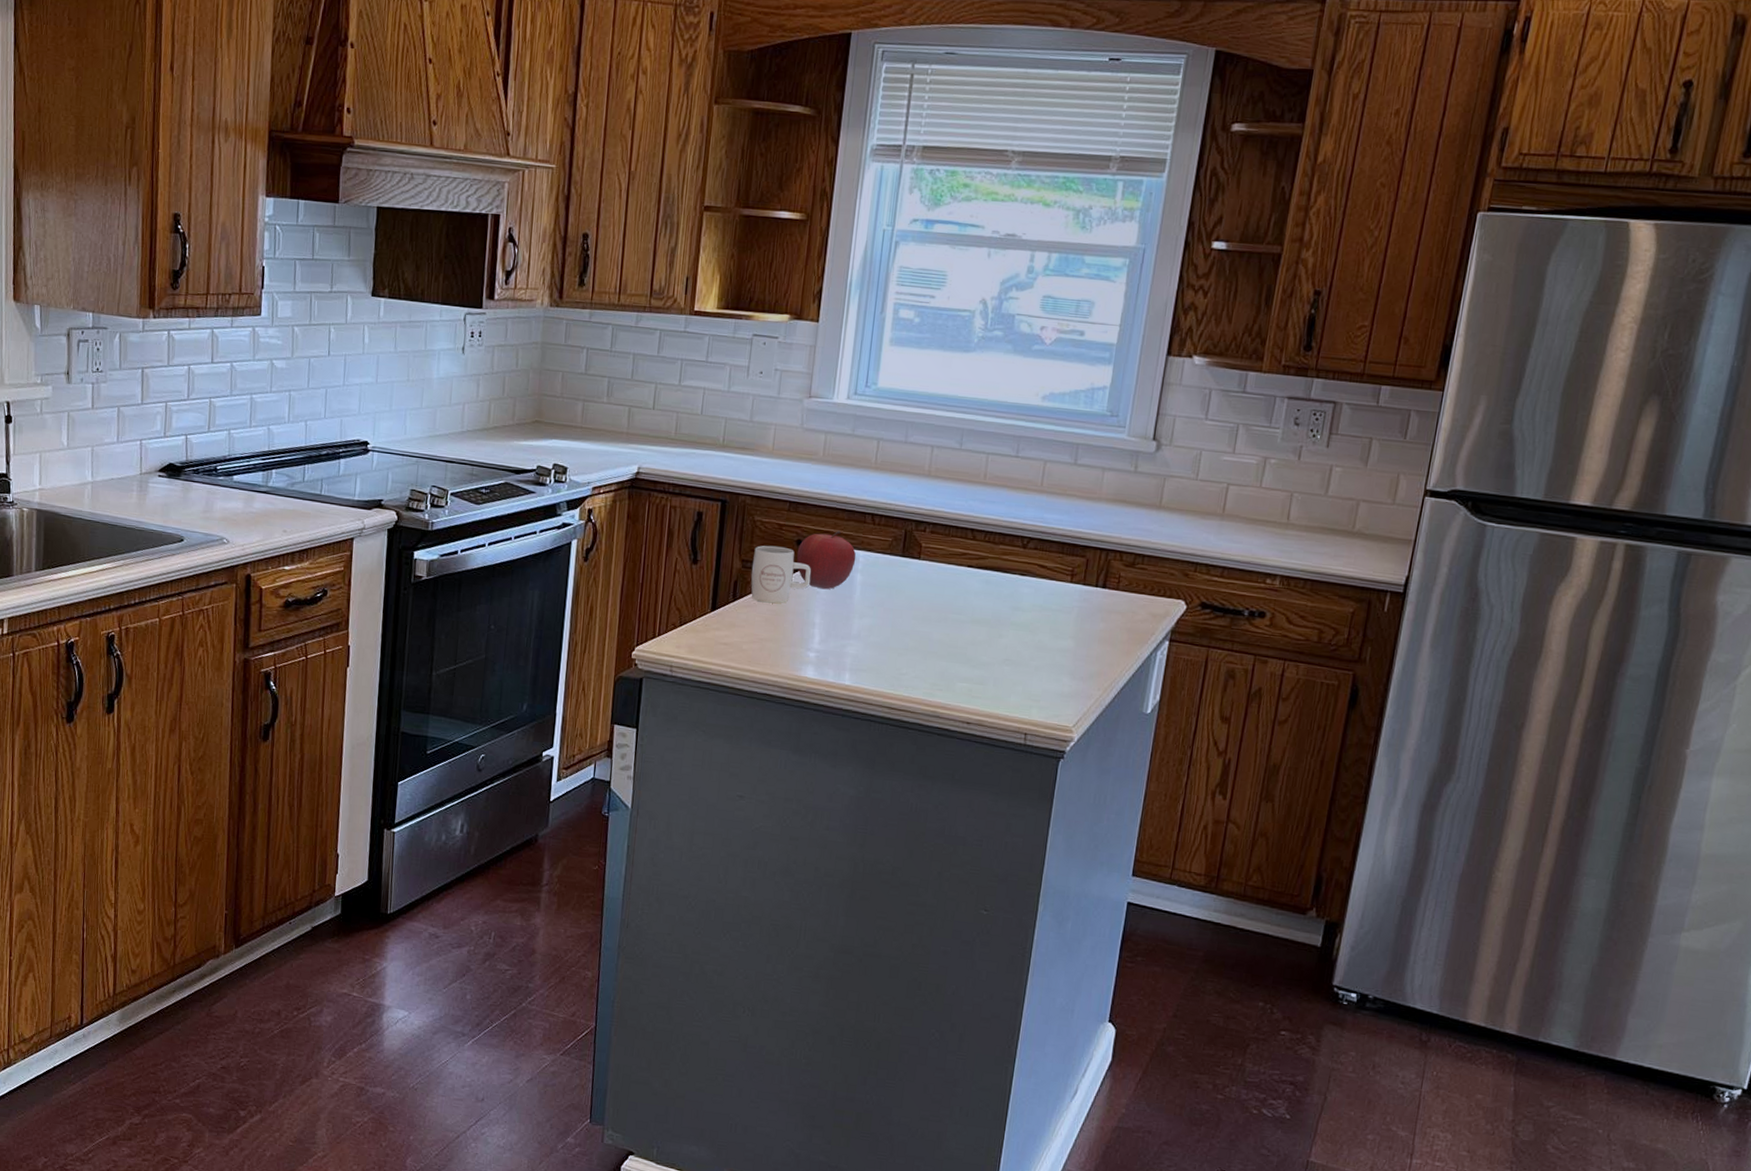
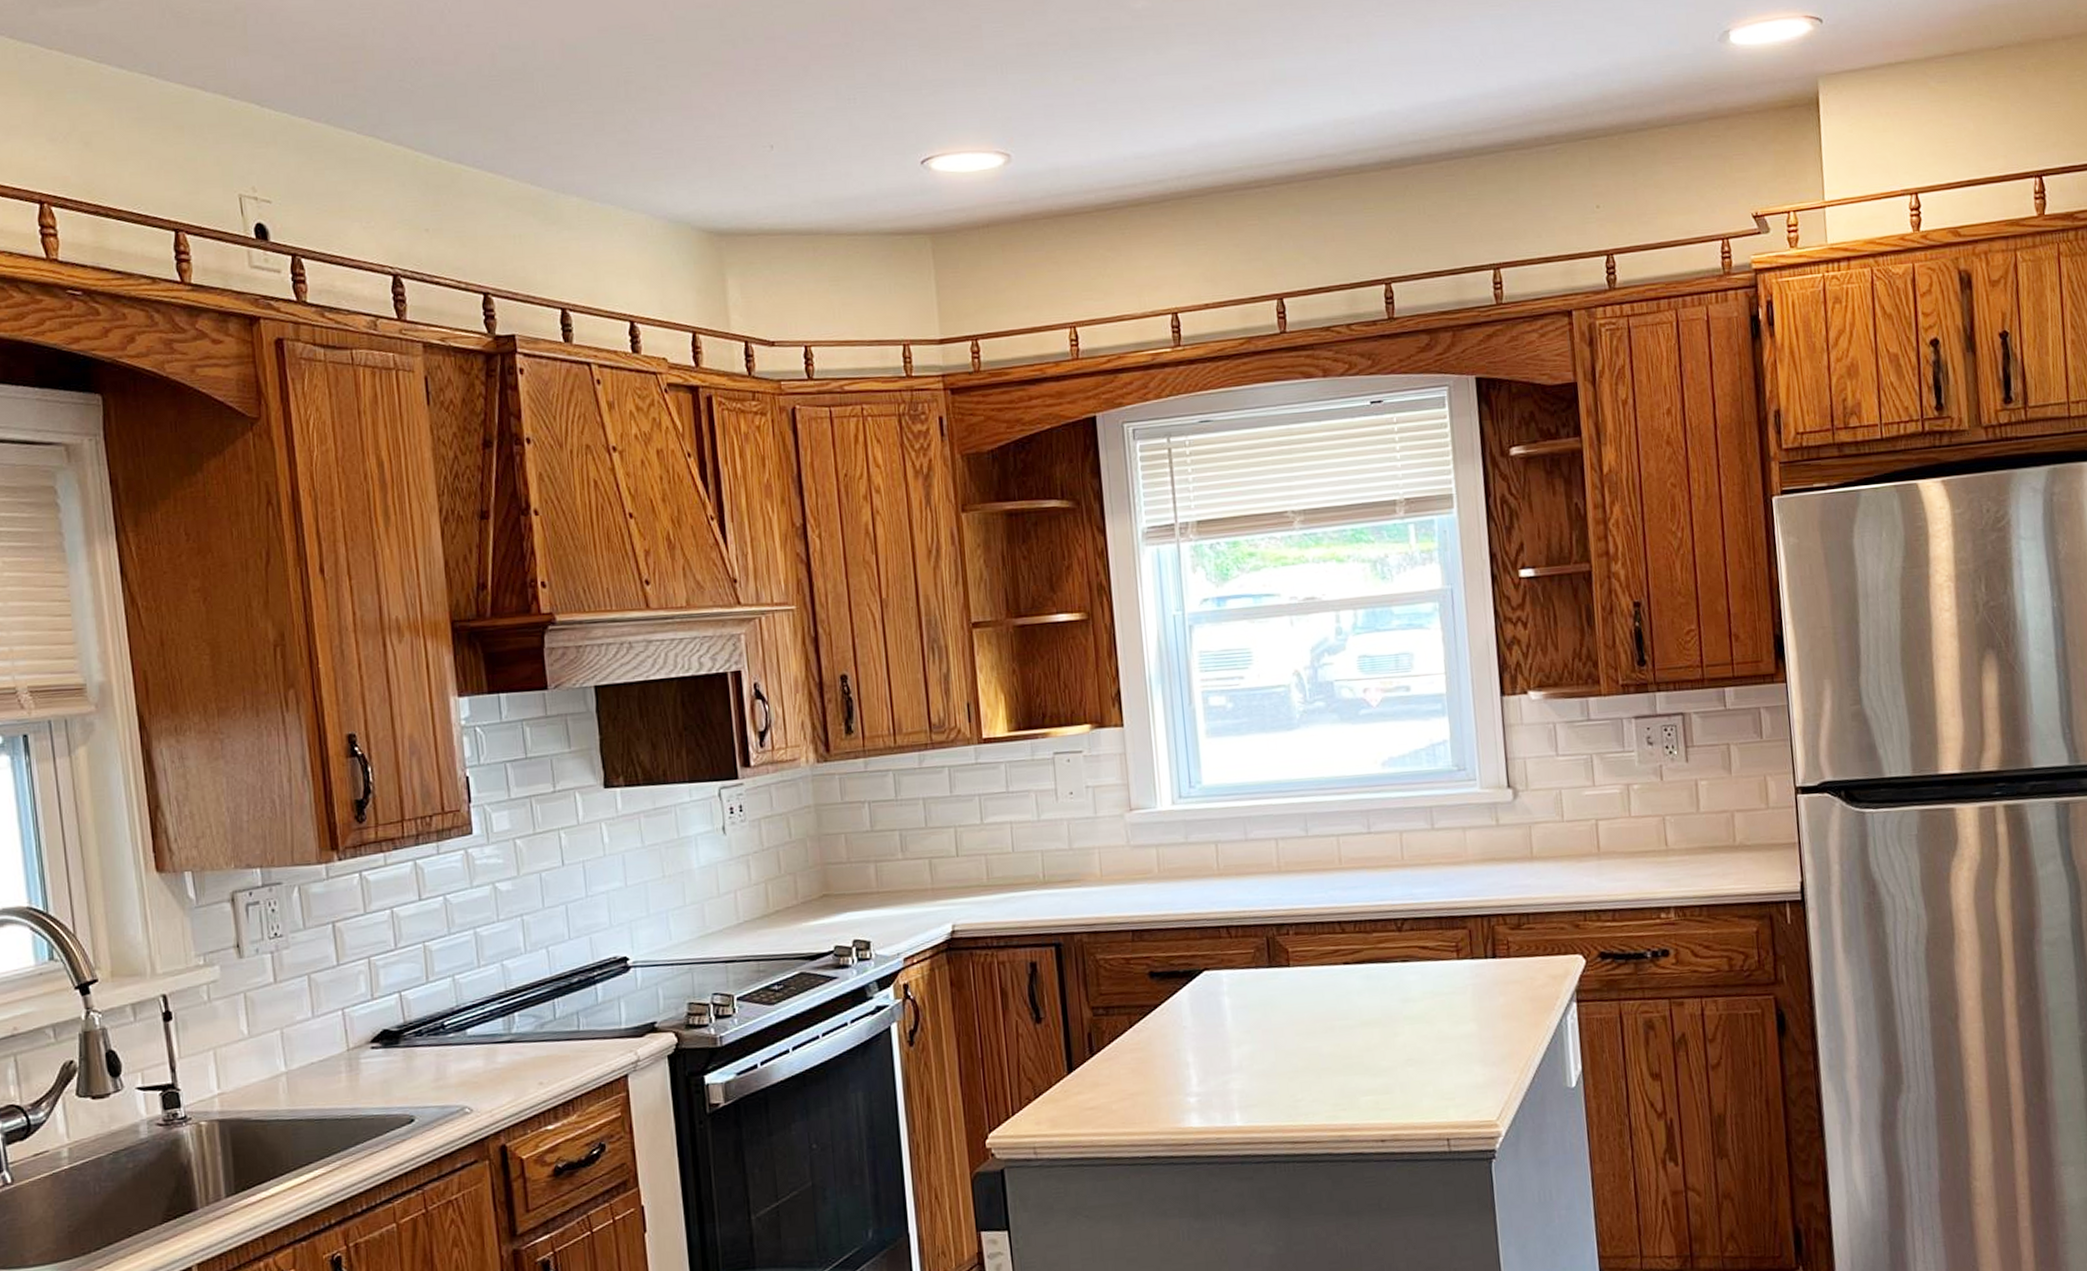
mug: present [750,545,812,604] -> none [1103,983,1174,1052]
fruit: present [796,530,856,590] -> none [1151,952,1220,1023]

